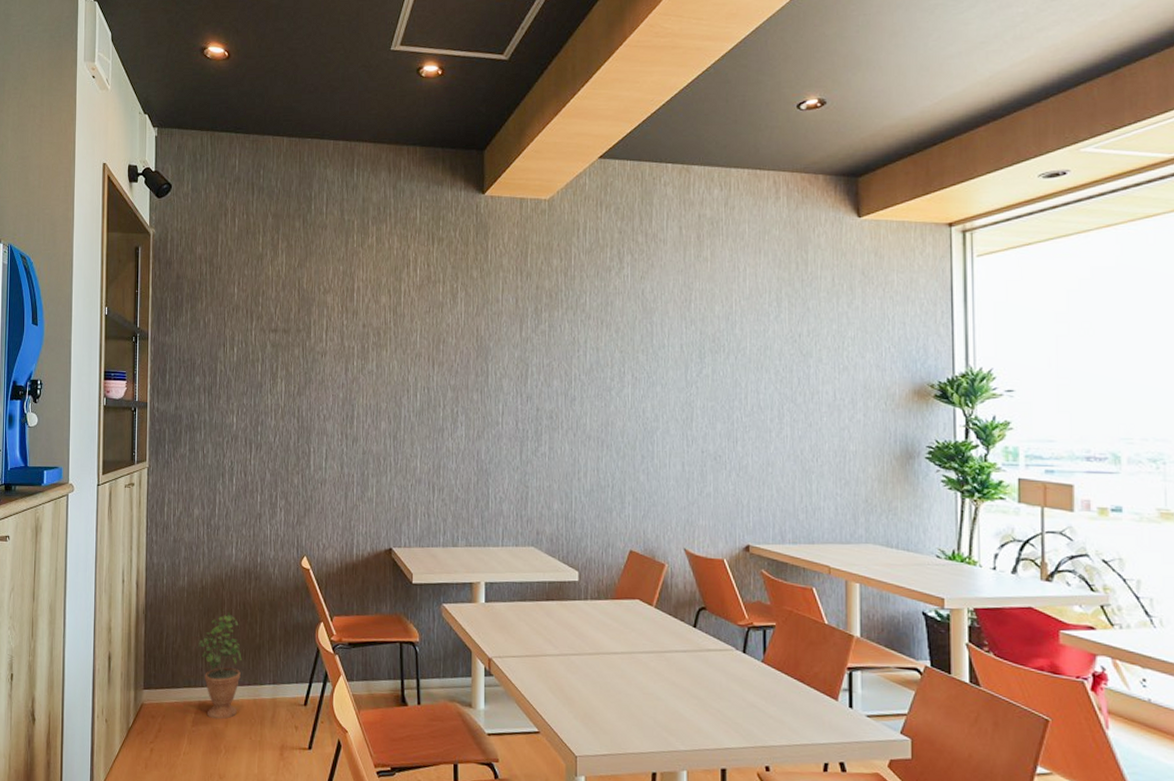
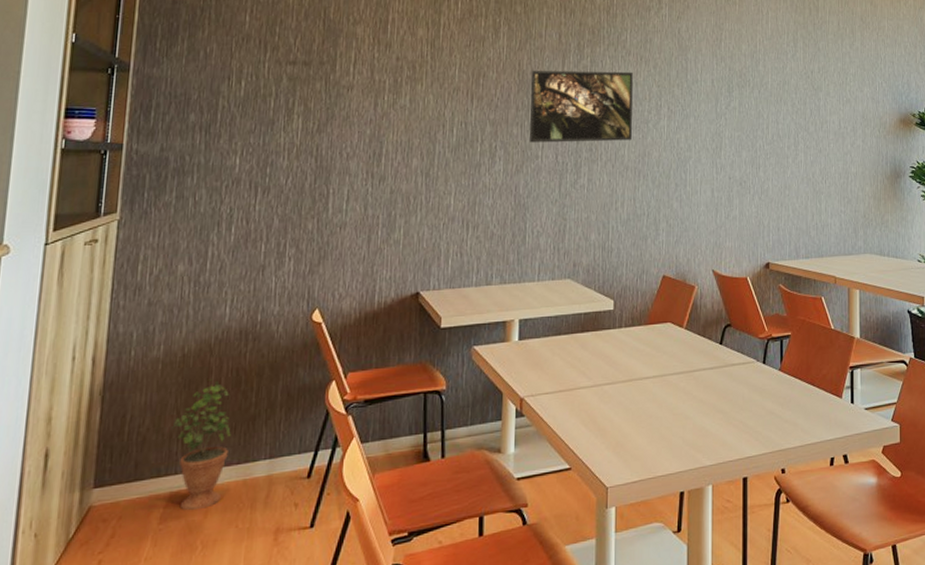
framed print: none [489,336,593,409] -> present [528,71,633,143]

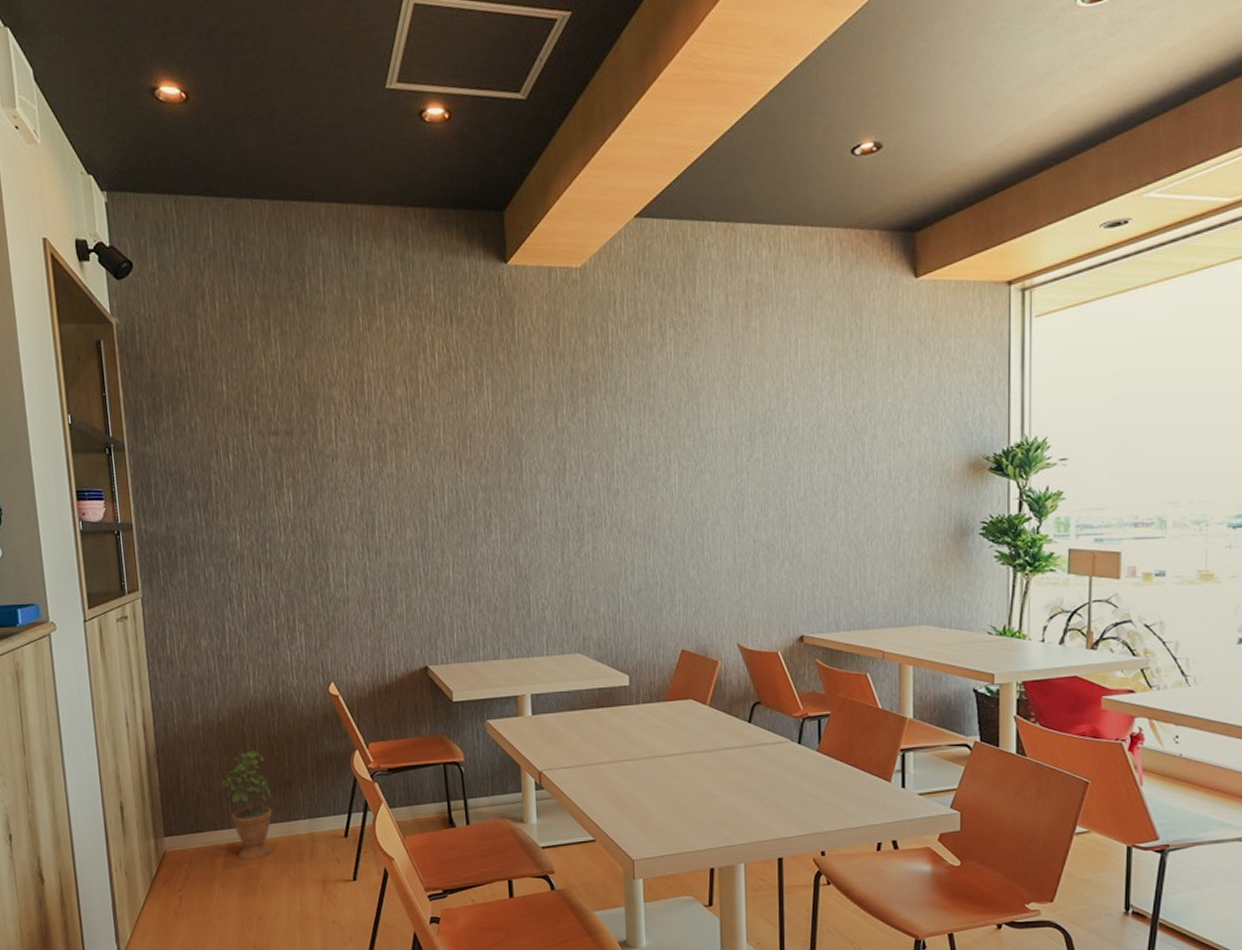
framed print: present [528,71,633,143] -> none [521,423,638,509]

